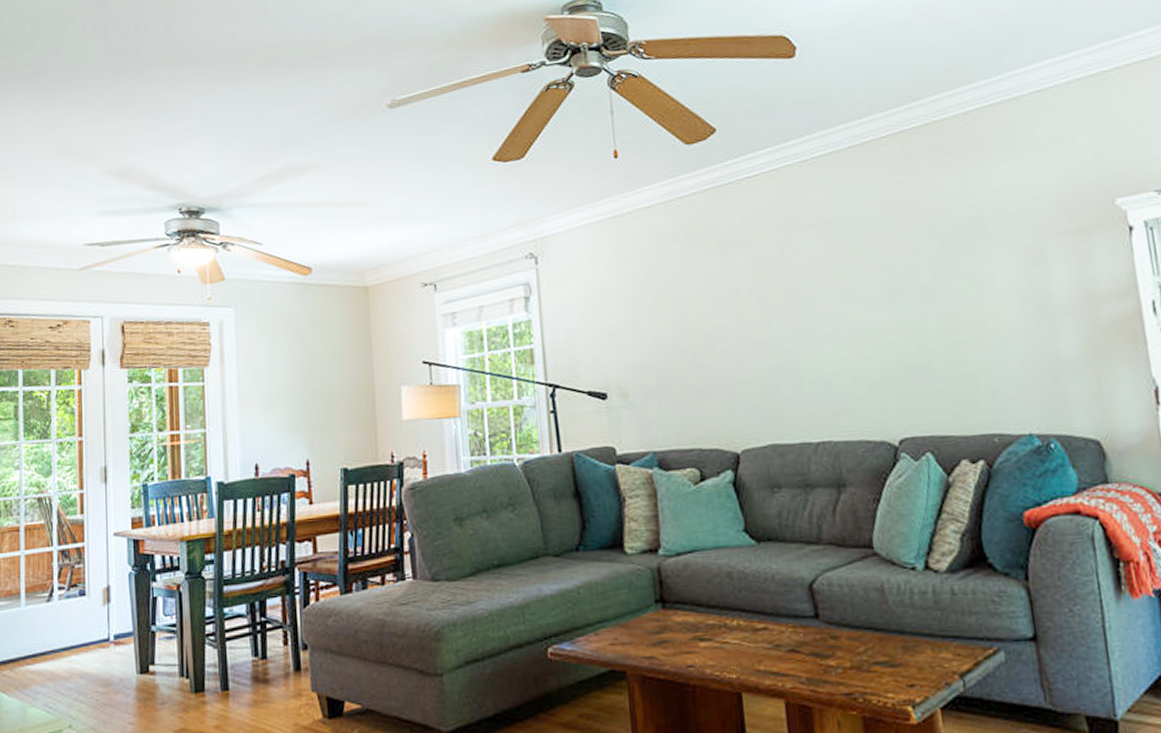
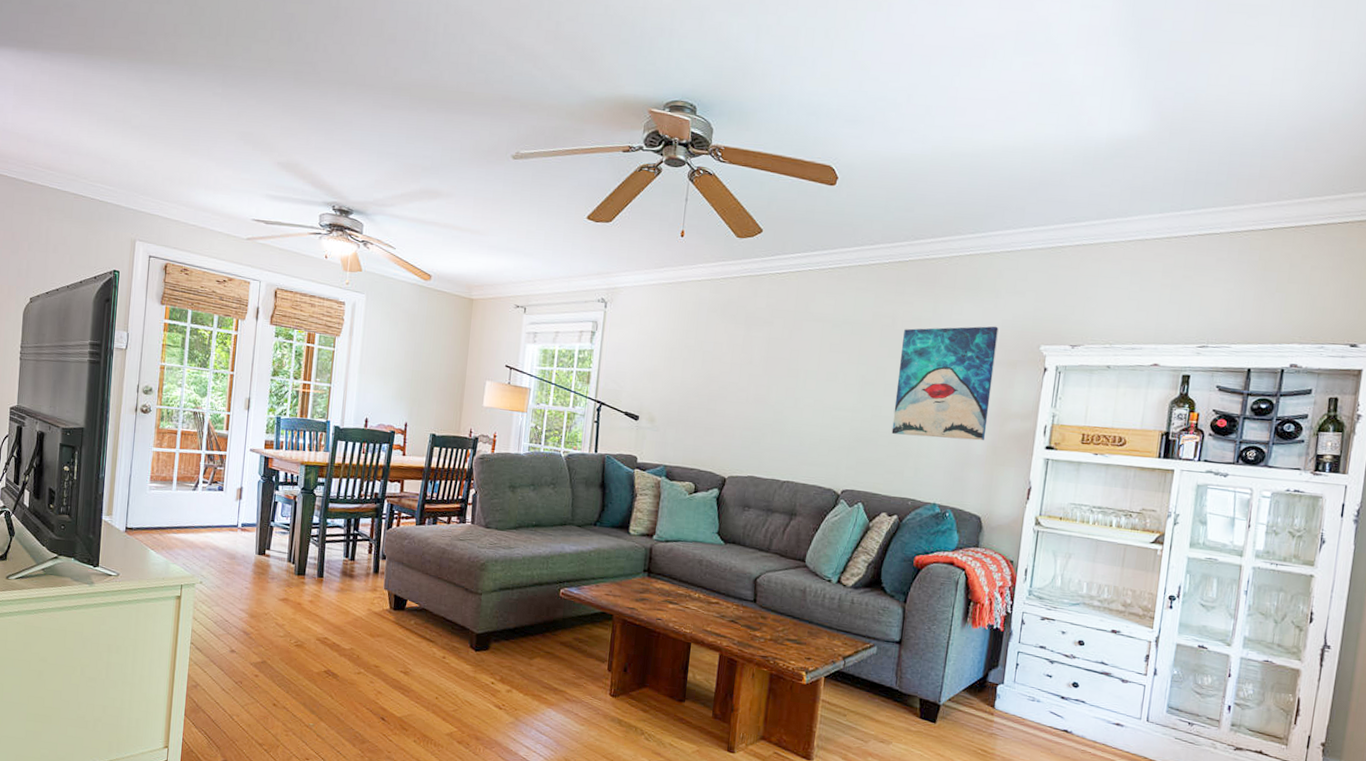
wall art: none [929,186,1076,352] -> present [891,326,999,441]

